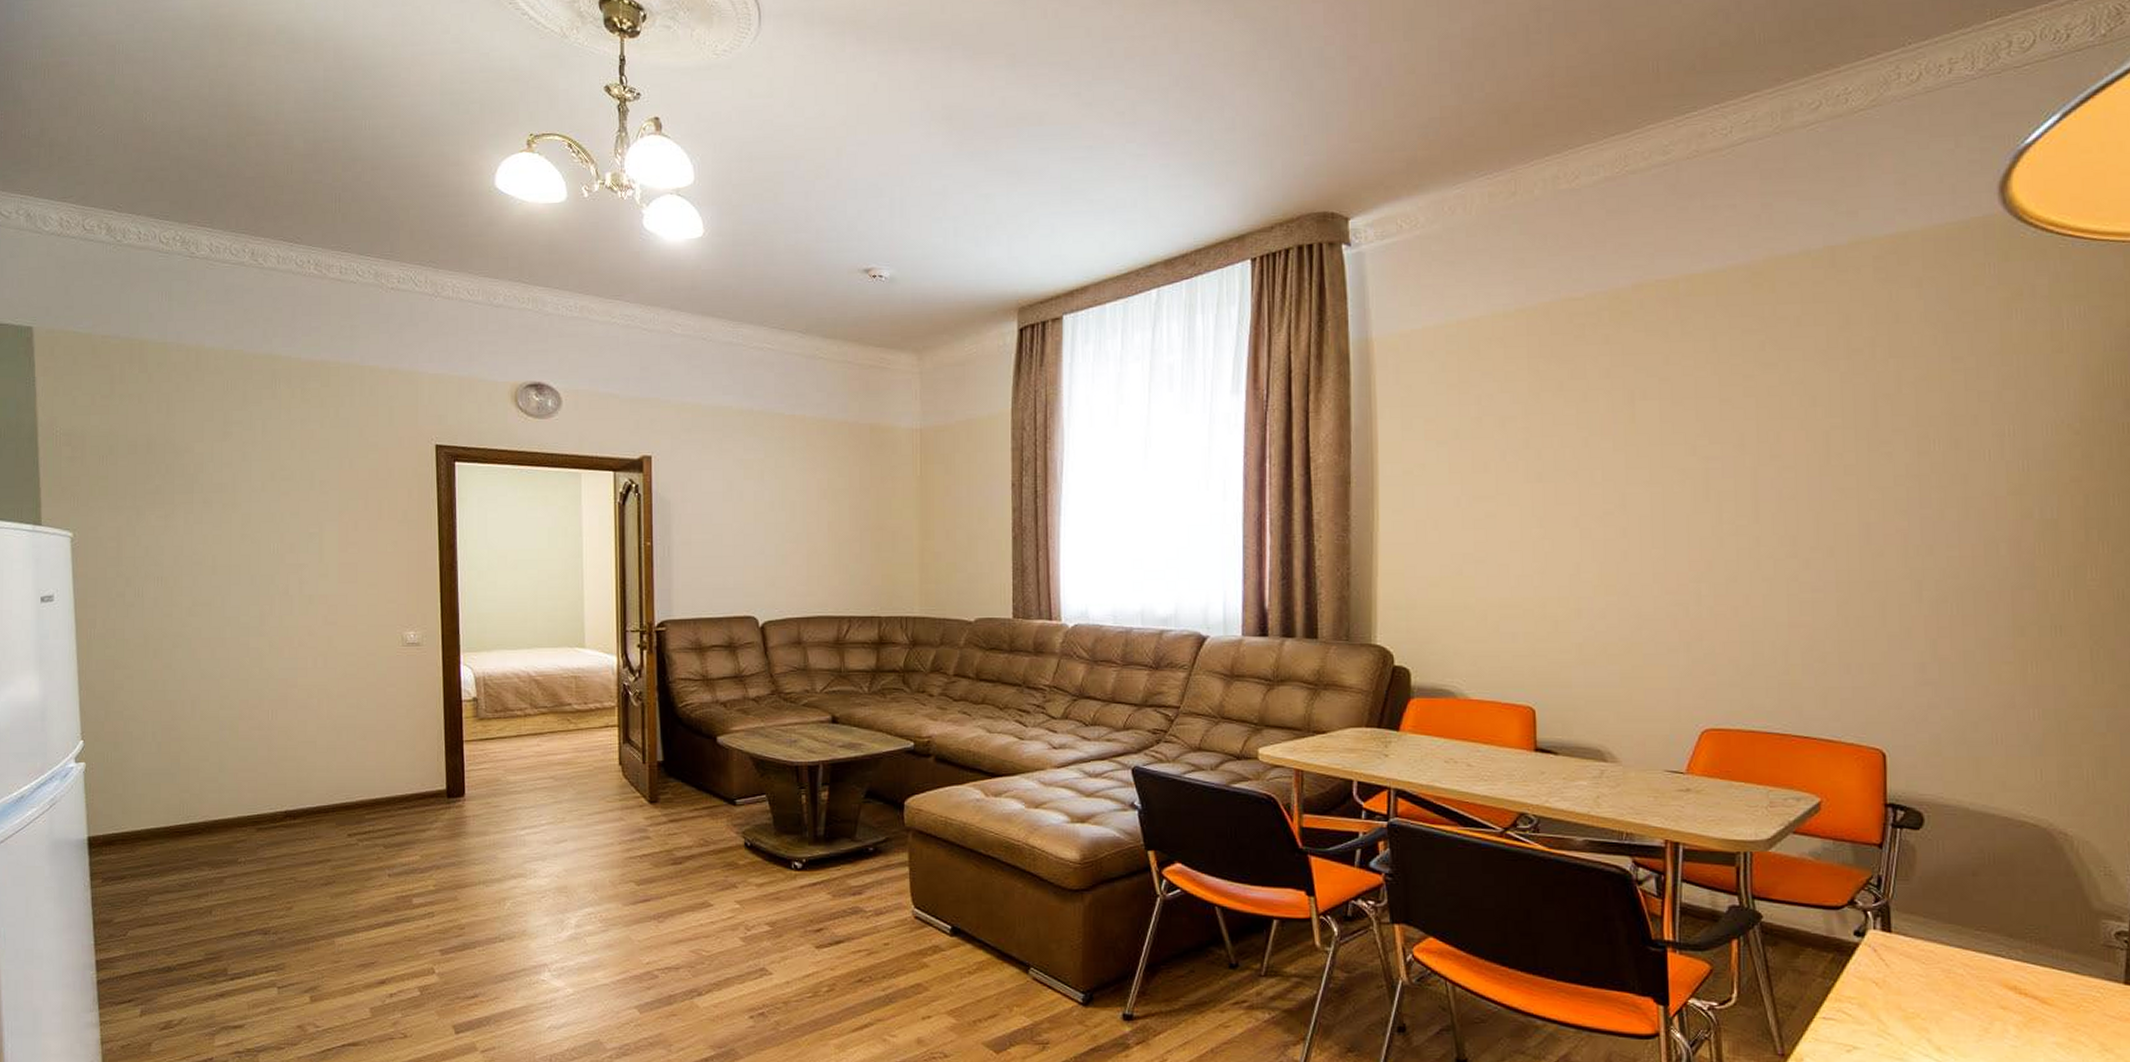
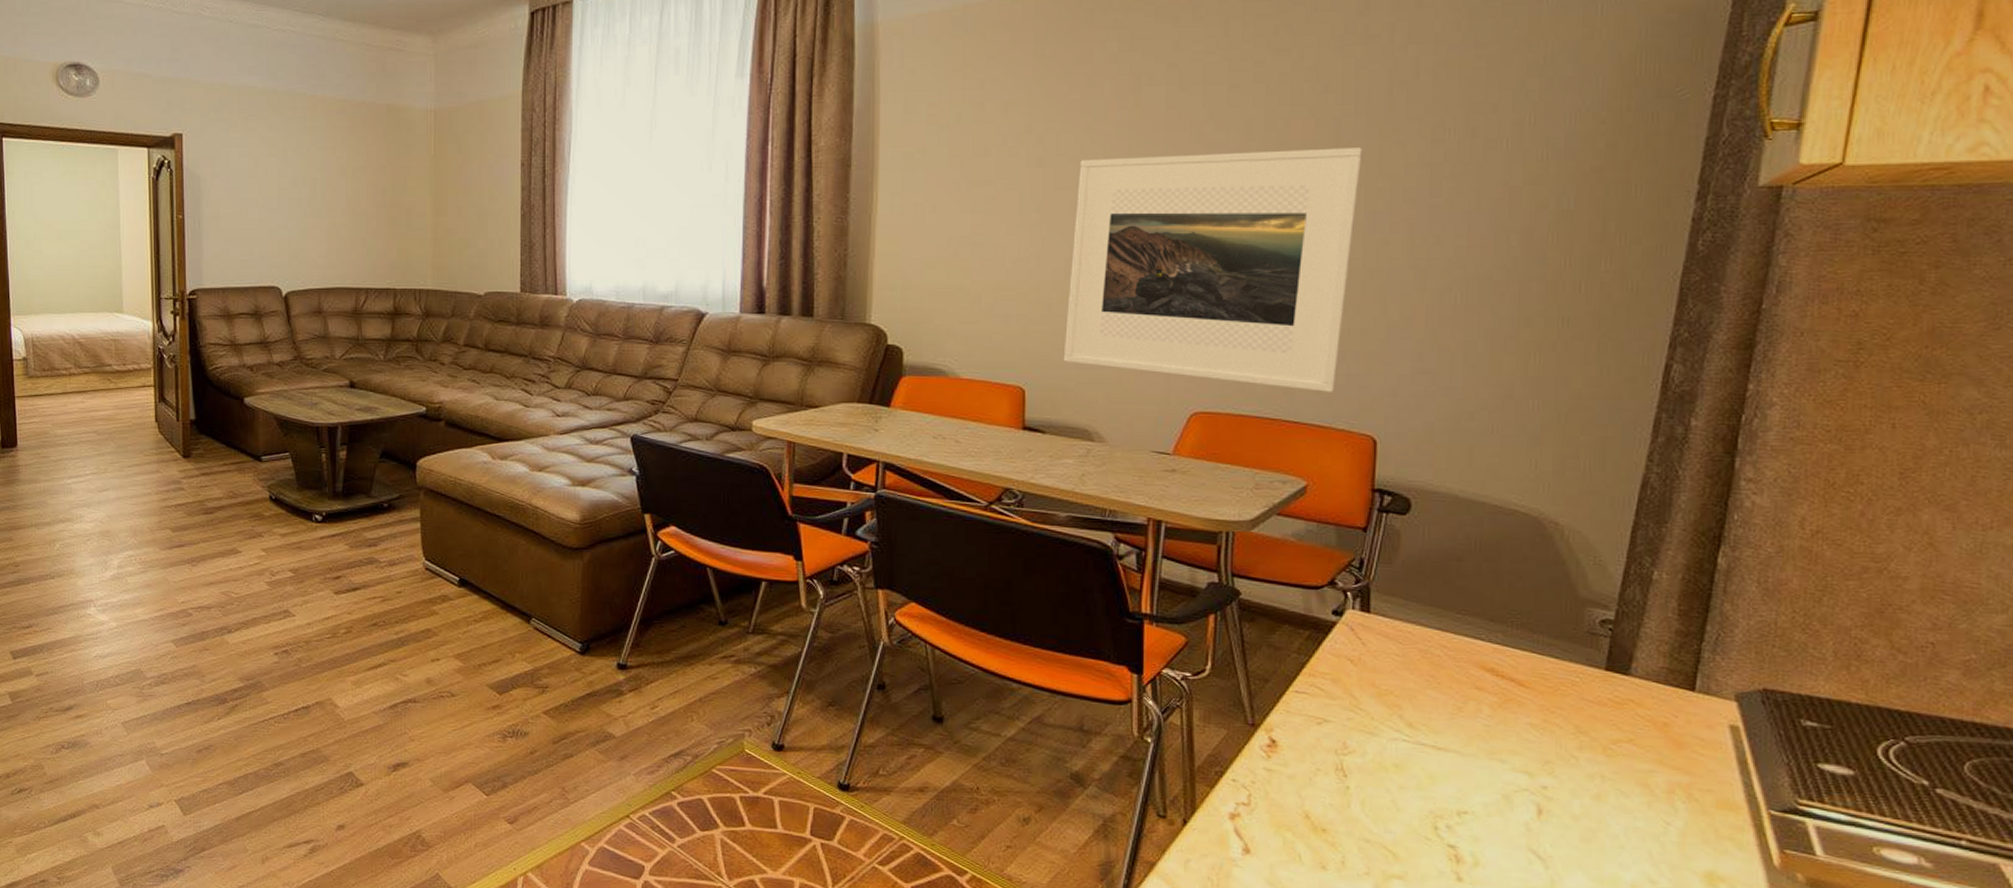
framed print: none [1572,460,1853,706] -> present [1063,148,1363,392]

